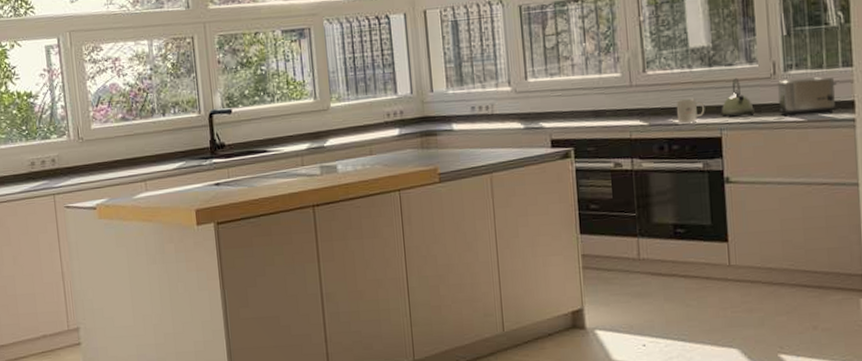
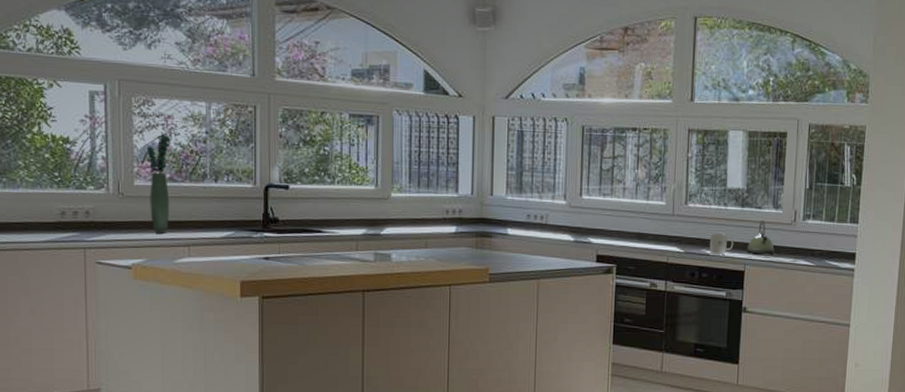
vase: none [99,72,125,172] -> present [146,130,172,234]
toaster: present [777,76,837,116] -> none [794,227,844,261]

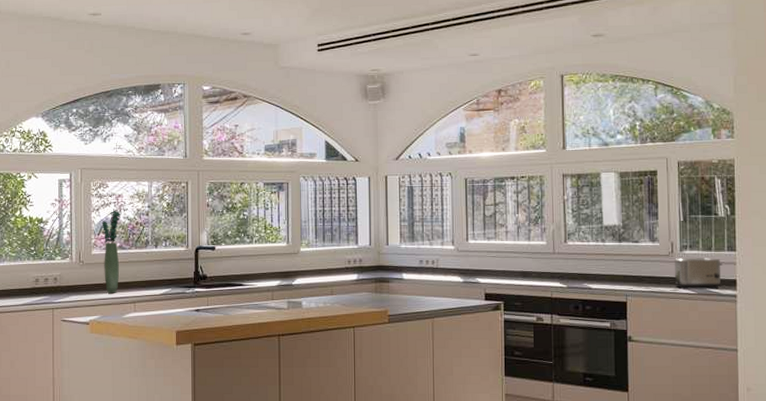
mug: present [709,233,734,254] -> none [590,268,614,287]
kettle: present [746,220,775,254] -> none [627,253,655,285]
toaster: none [794,227,844,261] -> present [674,258,722,289]

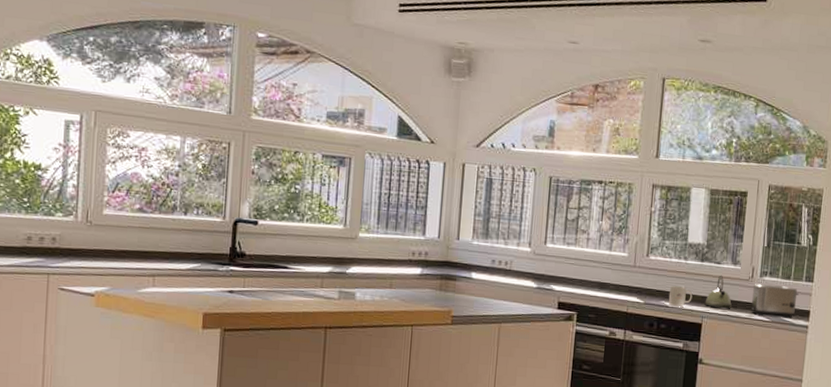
vase: present [102,206,122,293] -> none [117,161,145,263]
mug: none [590,268,614,287] -> present [668,286,693,307]
kettle: none [627,253,655,285] -> present [704,275,732,308]

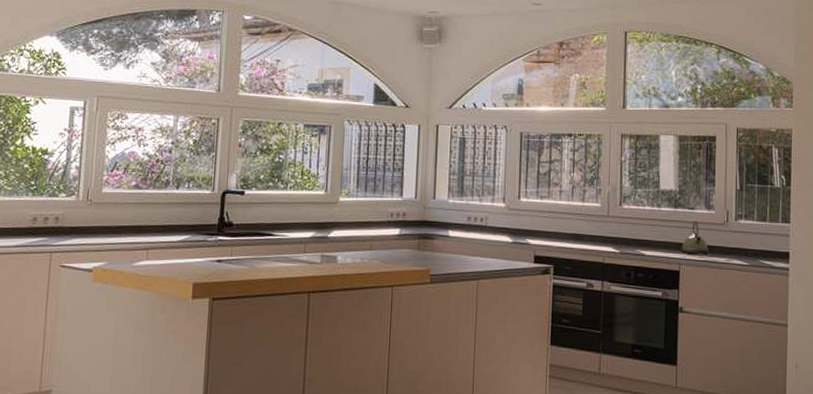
mug: present [668,286,693,307] -> none [644,234,668,254]
toaster: present [751,283,799,318] -> none [728,227,776,260]

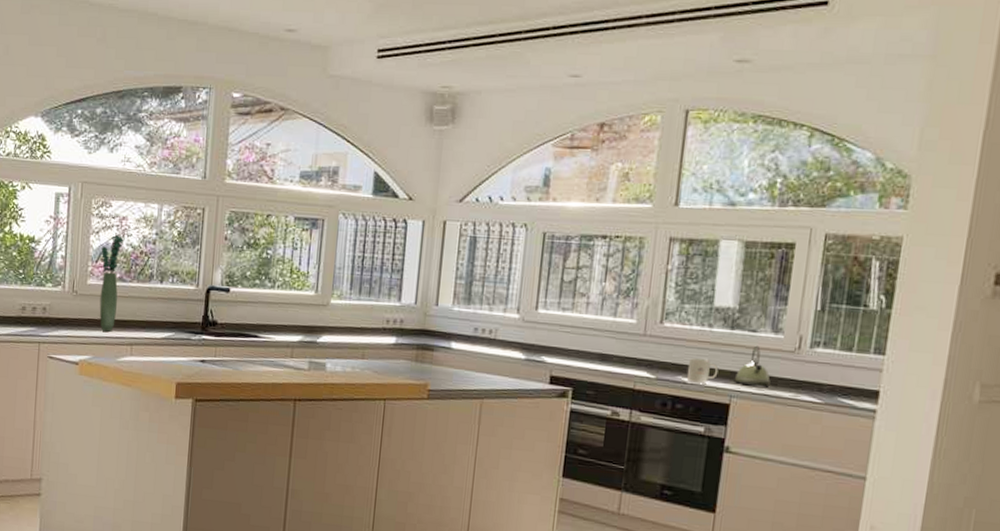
vase: none [114,141,141,238] -> present [99,230,125,332]
mug: none [644,234,668,254] -> present [686,358,719,384]

